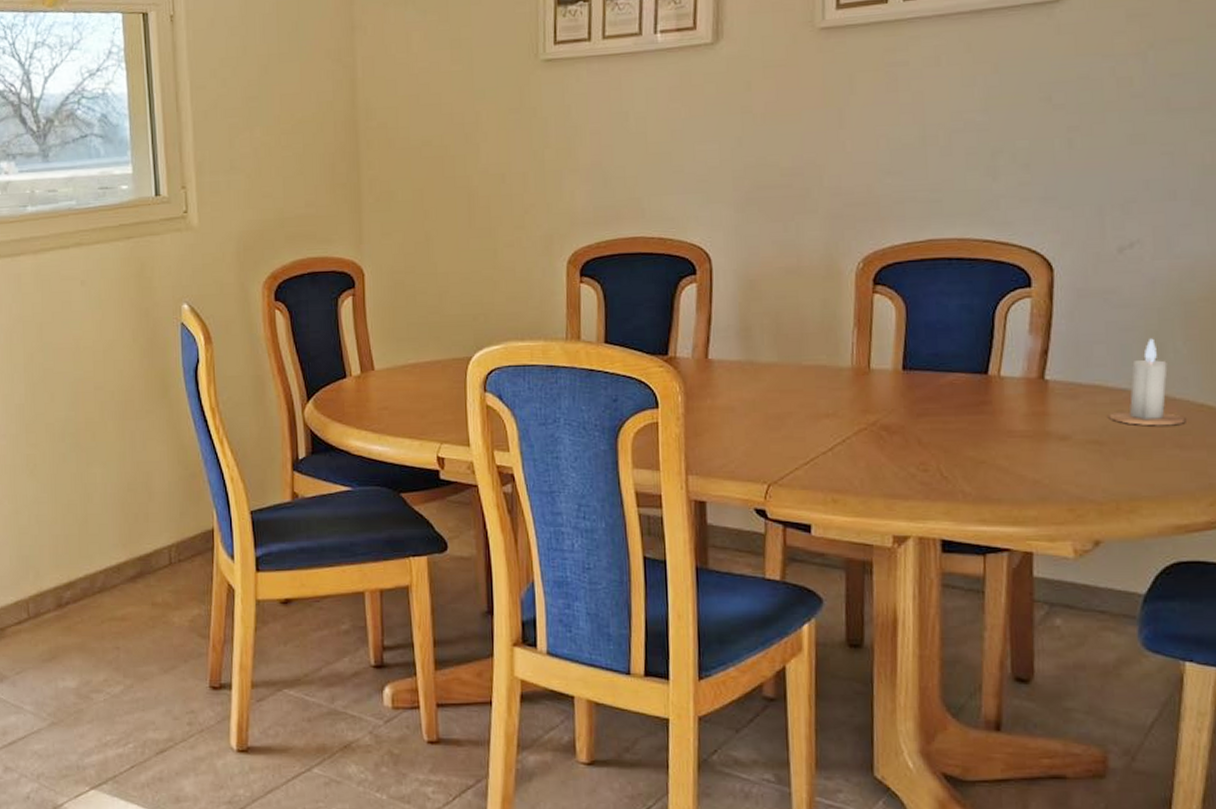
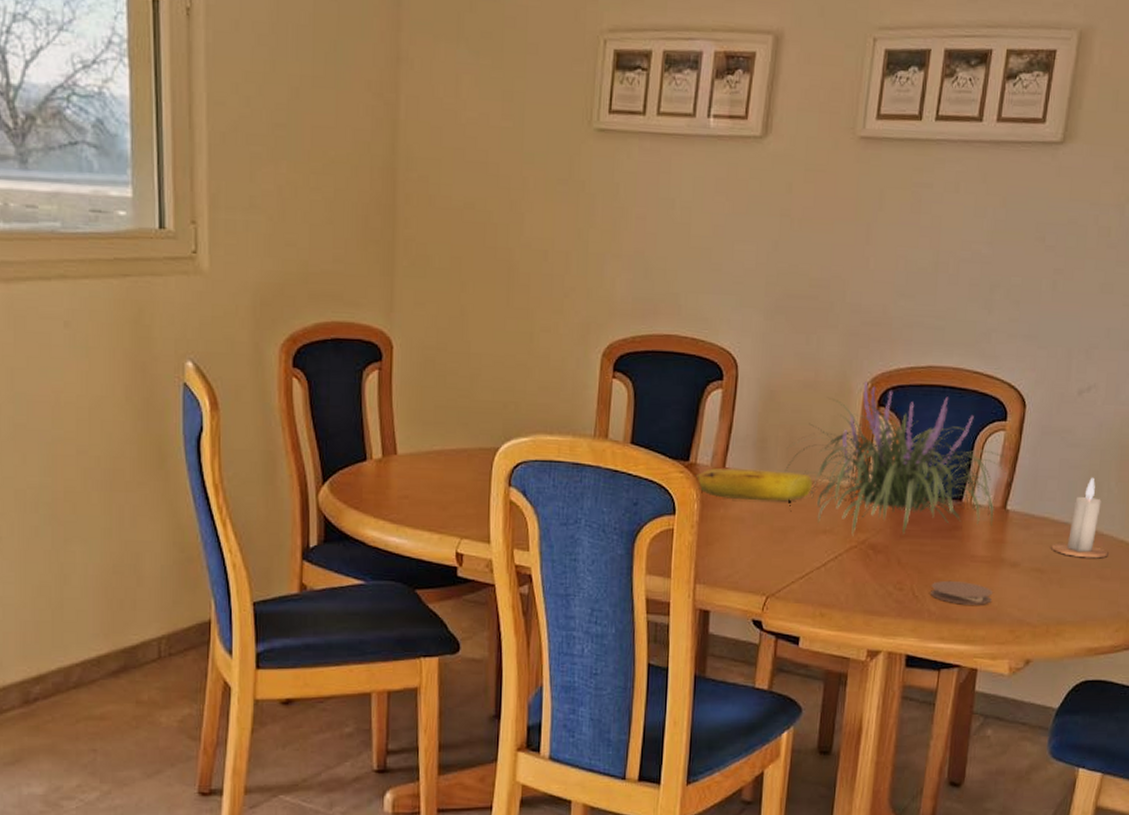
banana: none [675,358,807,389] -> present [694,468,812,502]
plant: none [773,262,1051,418] -> present [785,381,1014,536]
coaster: none [962,459,1041,484] -> present [931,581,993,605]

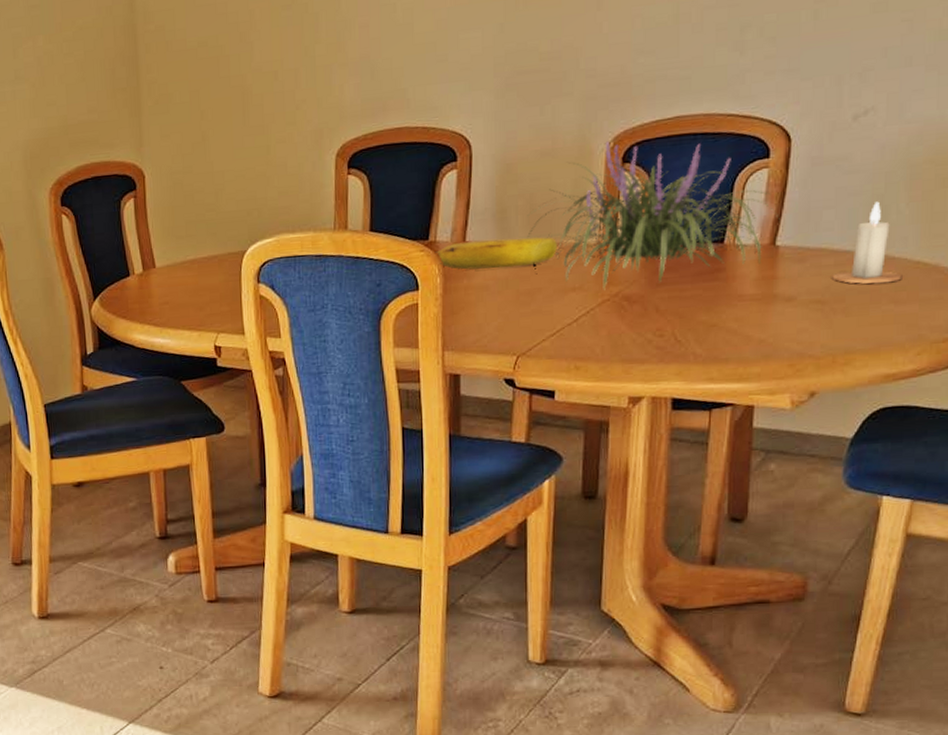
coaster: present [931,581,993,605] -> none [695,321,767,344]

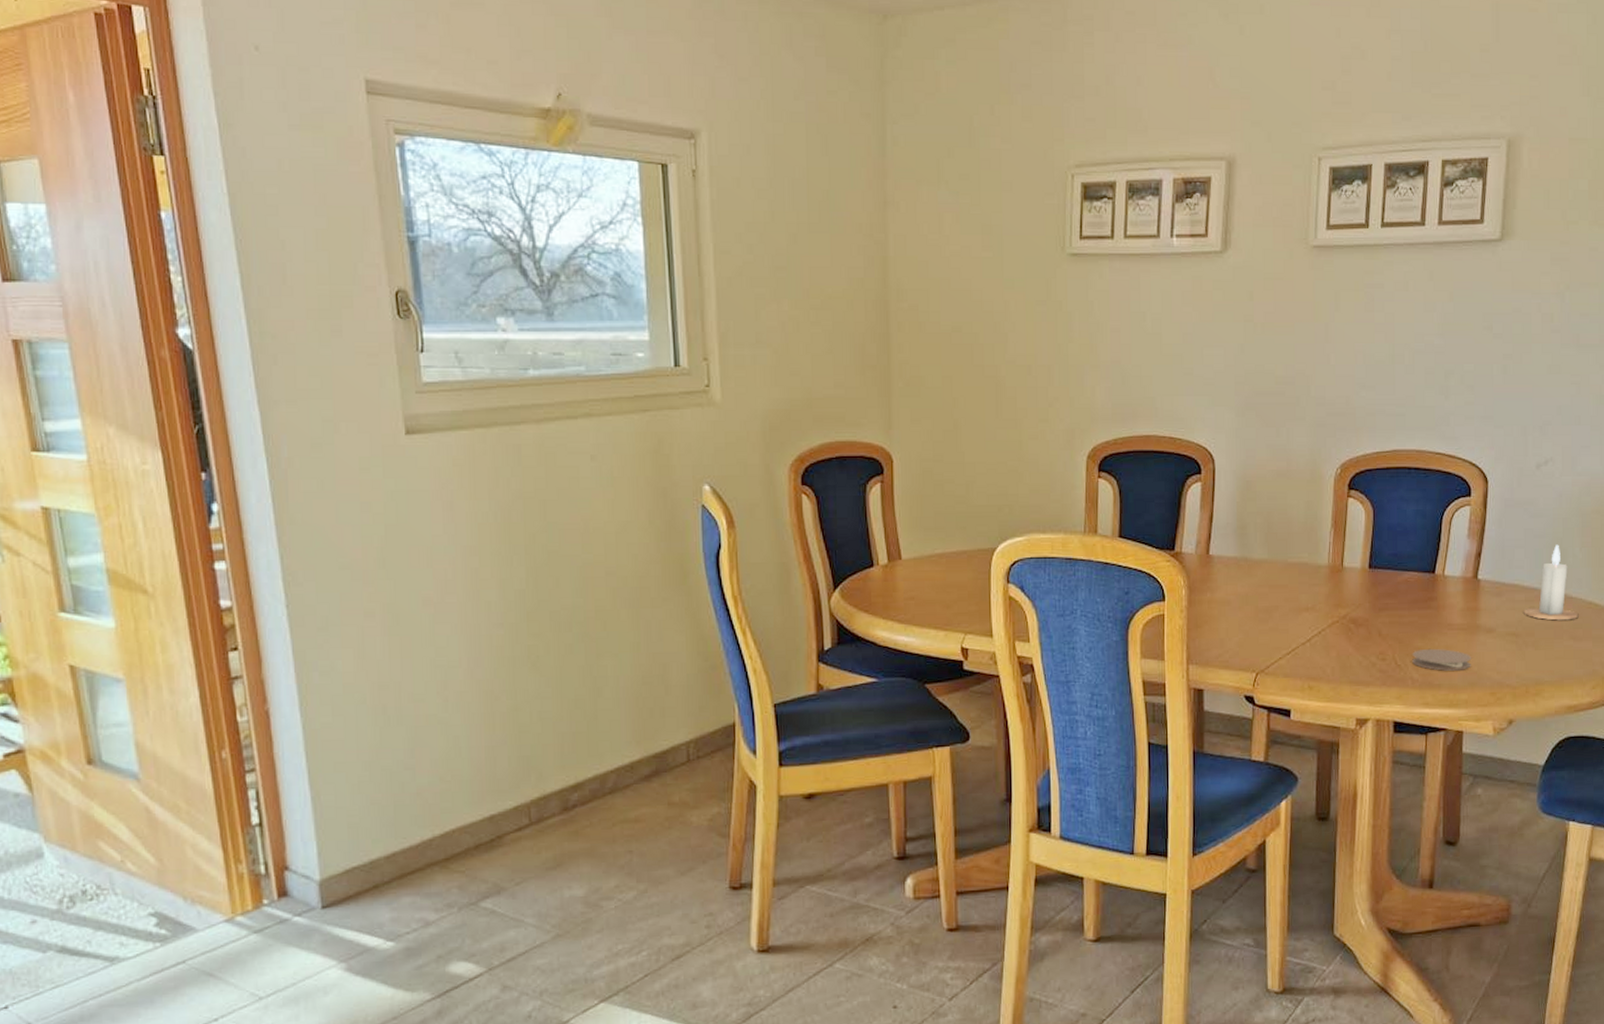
banana: present [434,237,557,270] -> none [1180,555,1292,584]
plant: present [527,141,783,290] -> none [1265,468,1483,612]
coaster: none [695,321,767,344] -> present [1412,649,1472,671]

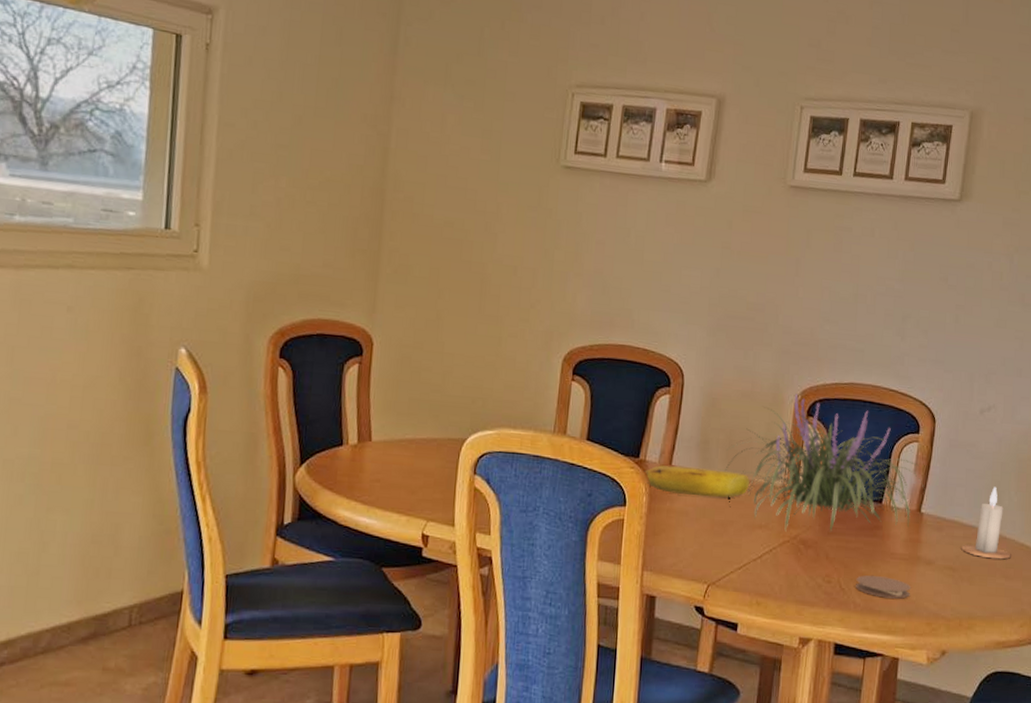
banana: none [1180,555,1292,584] -> present [643,465,749,498]
plant: none [1265,468,1483,612] -> present [725,394,927,532]

